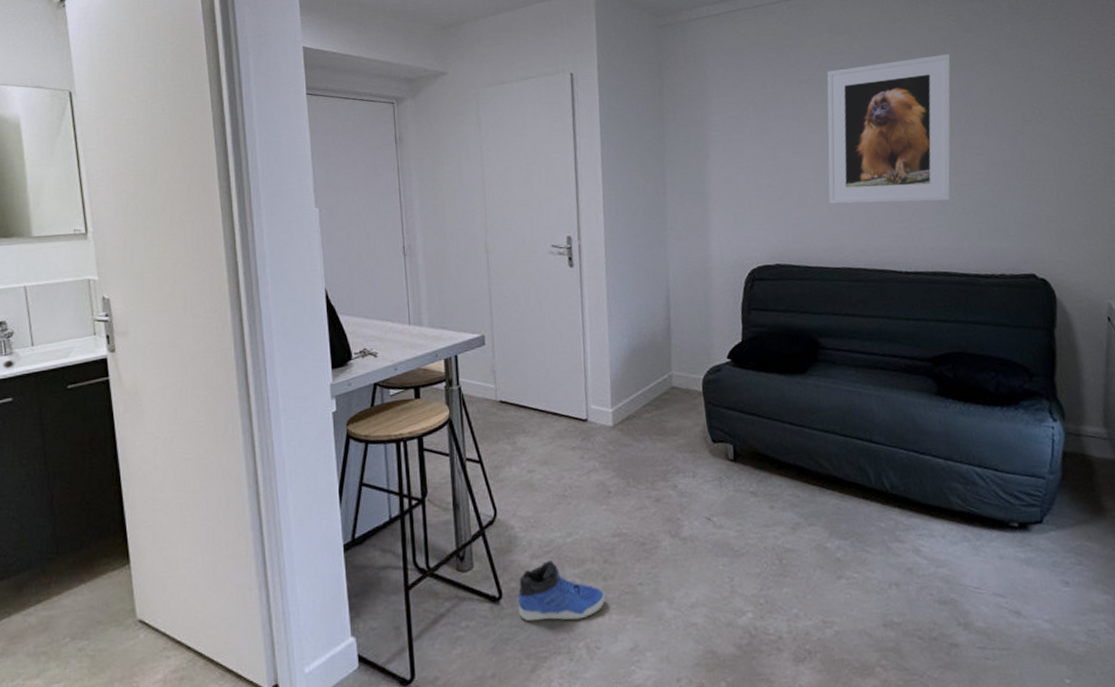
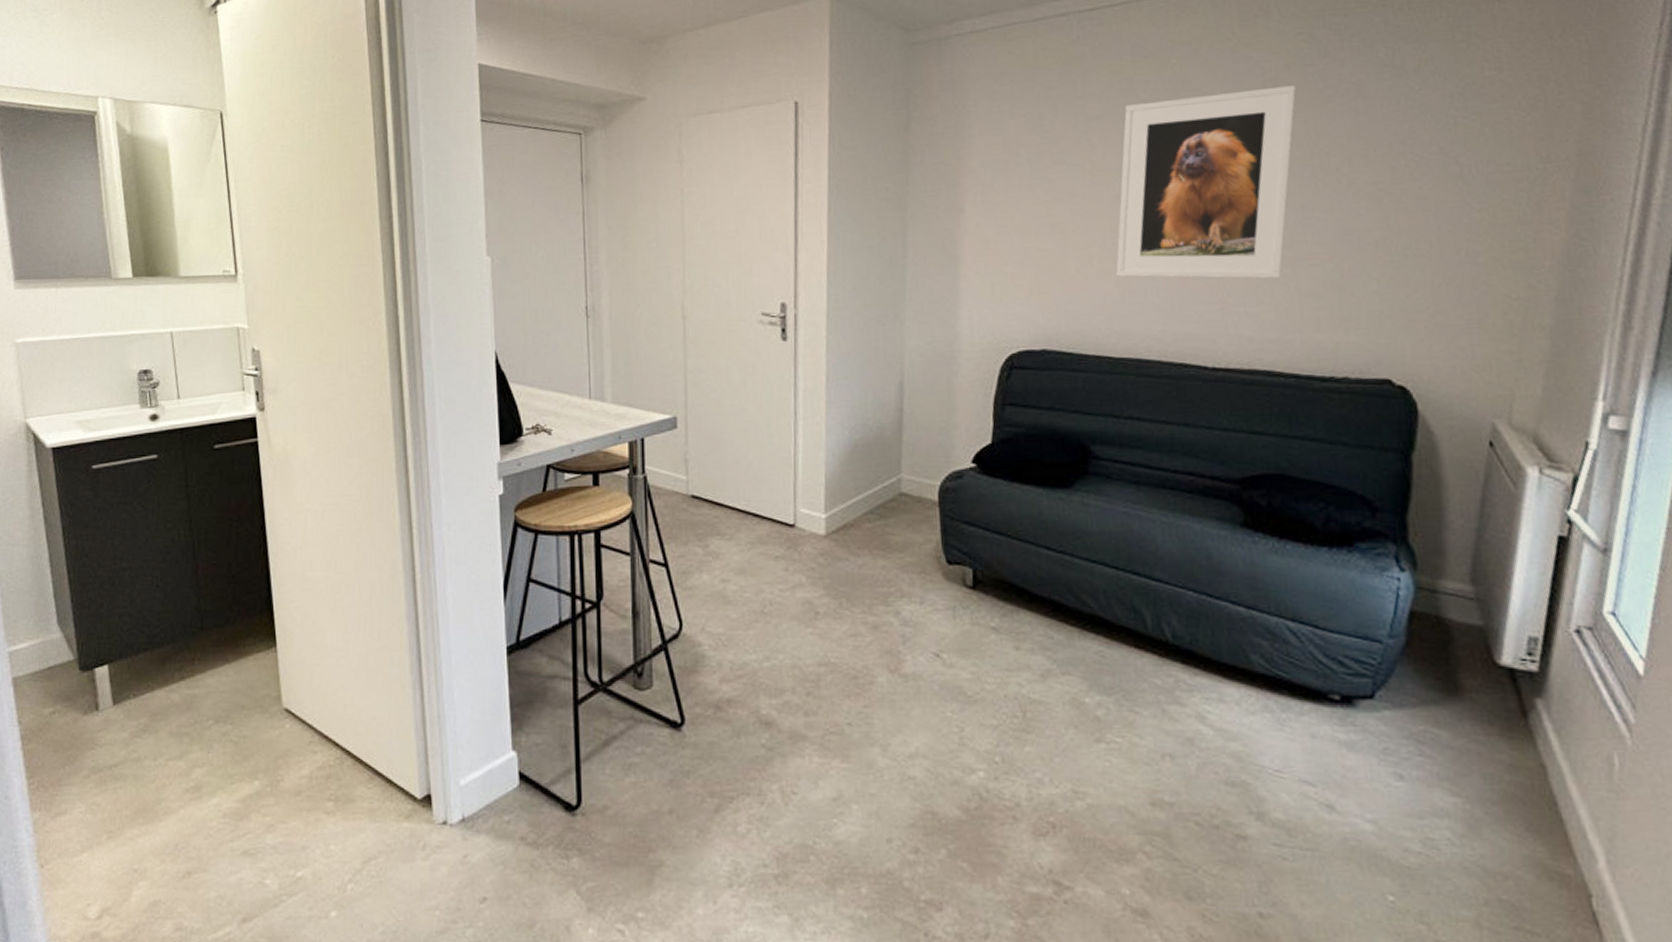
sneaker: present [518,561,606,622] -> none [702,687,806,758]

